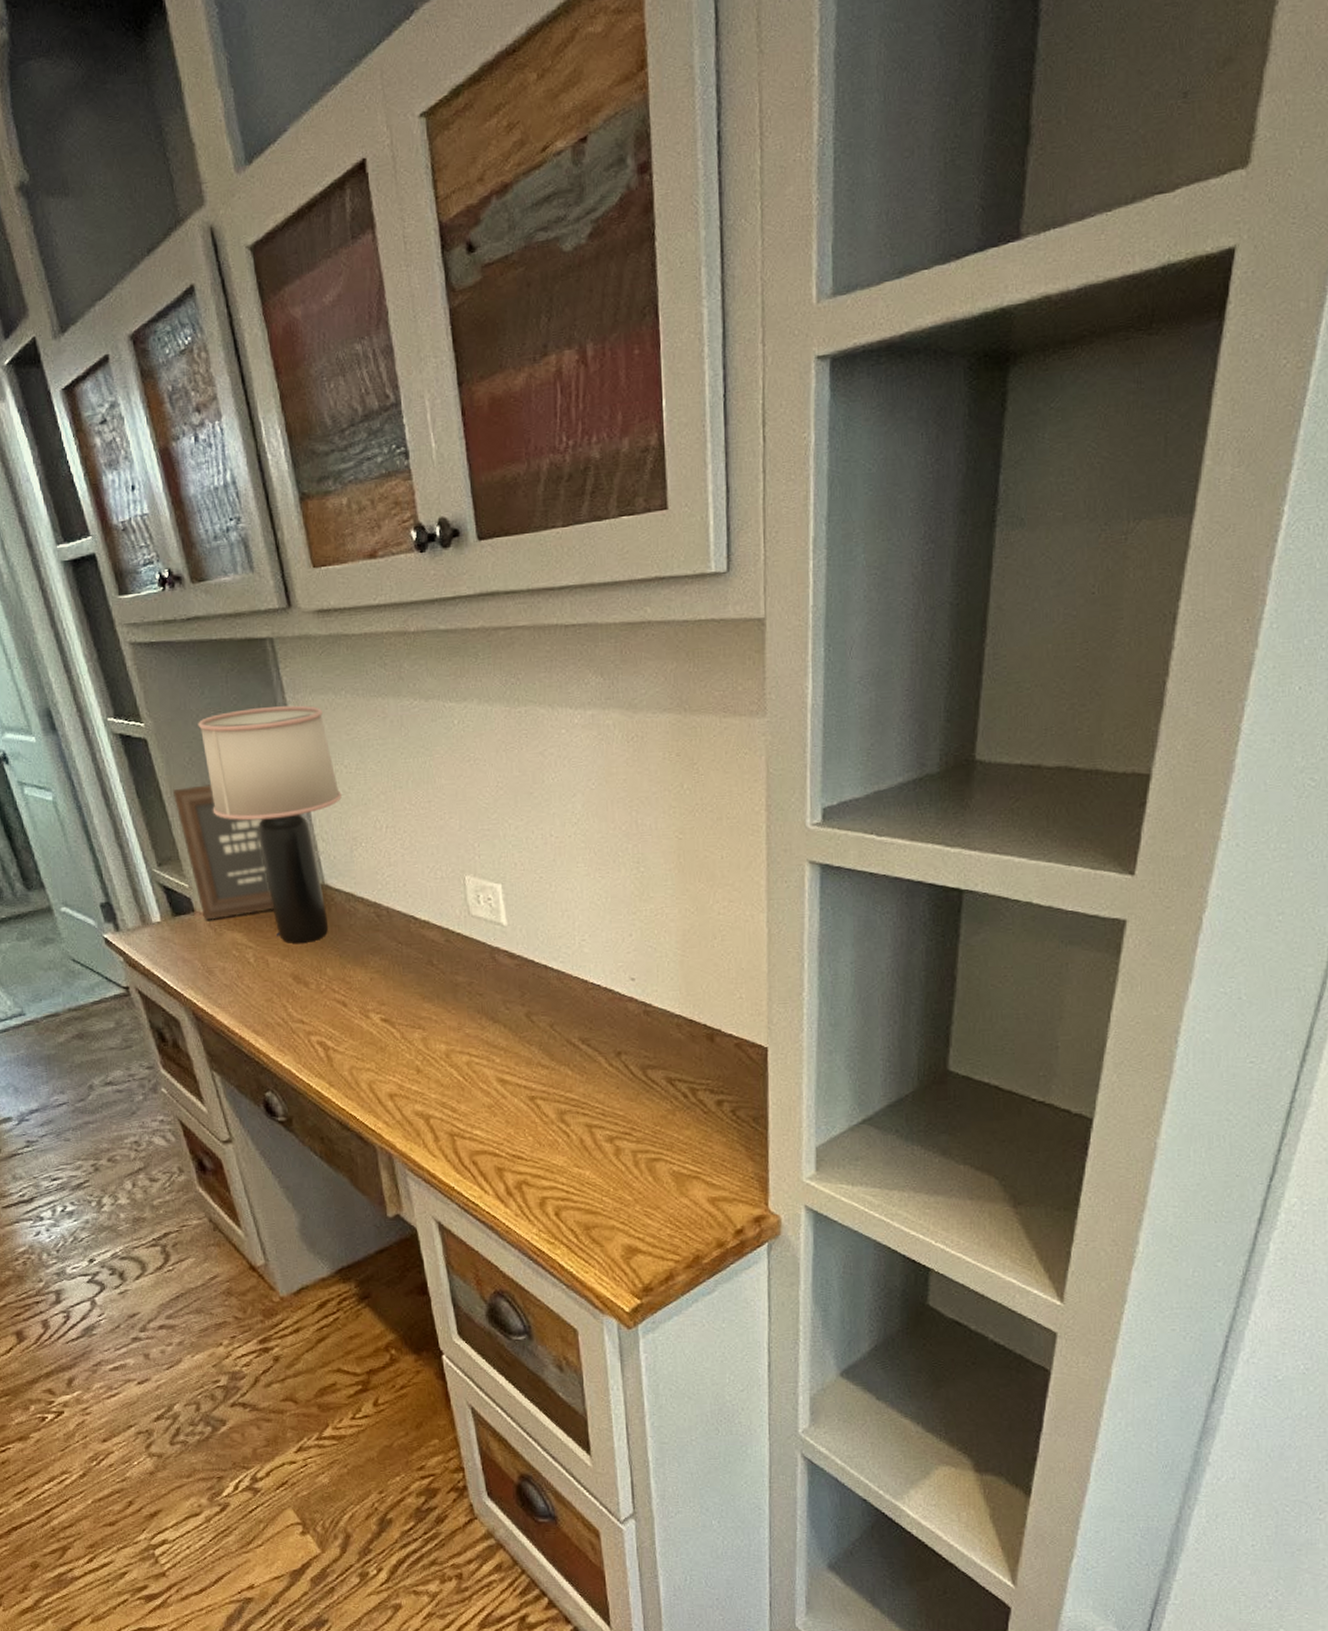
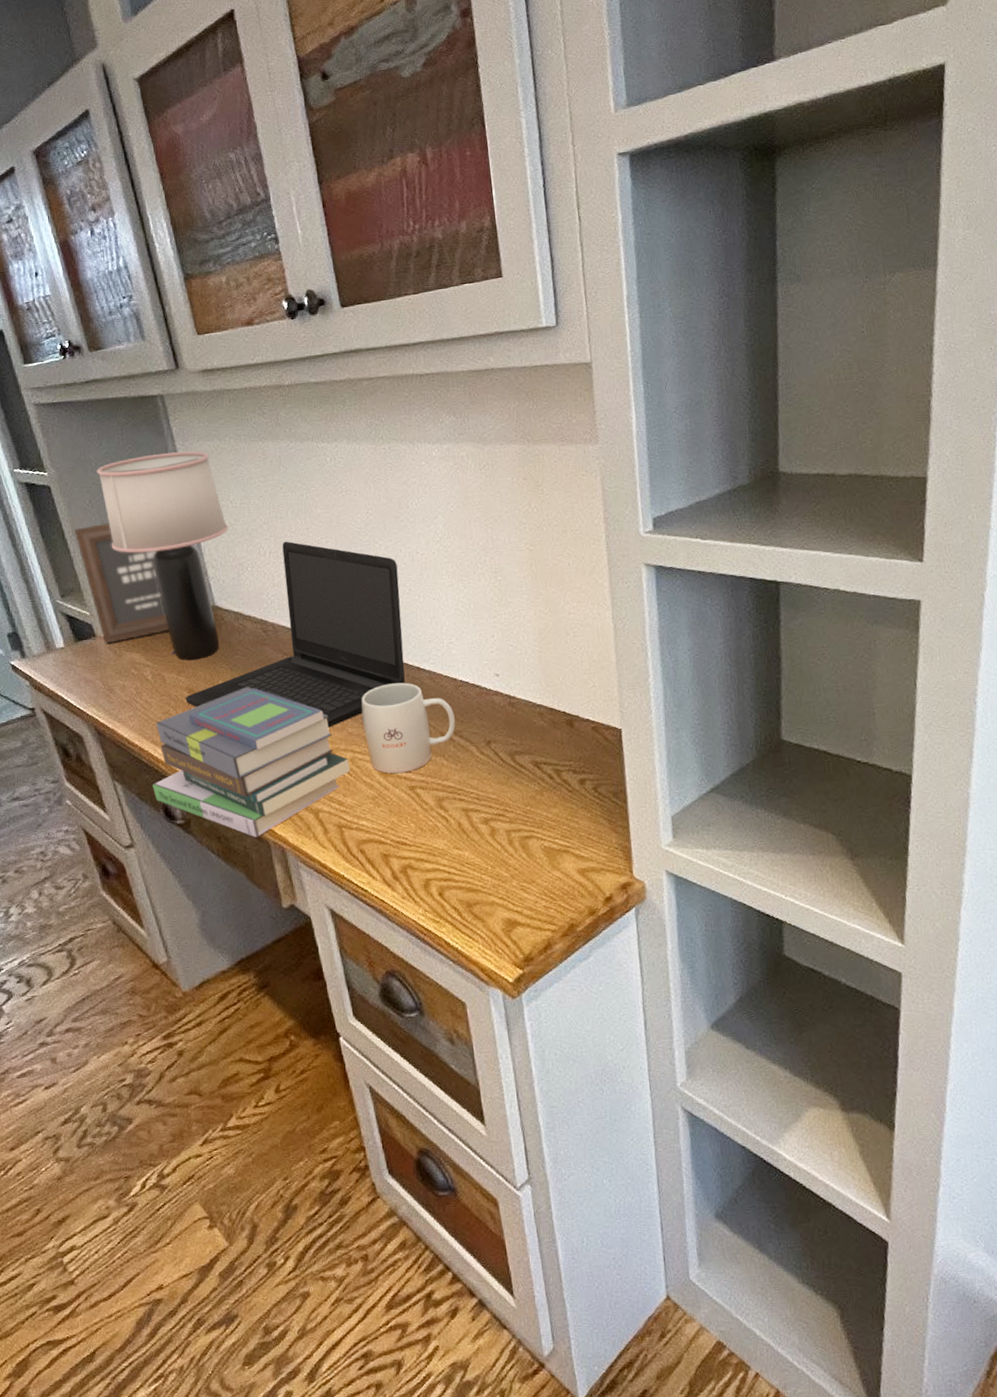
books: none [253,977,465,1141] -> present [152,687,350,838]
laptop: none [290,814,531,1027] -> present [185,541,405,728]
mug: none [480,981,584,1082] -> present [361,682,456,774]

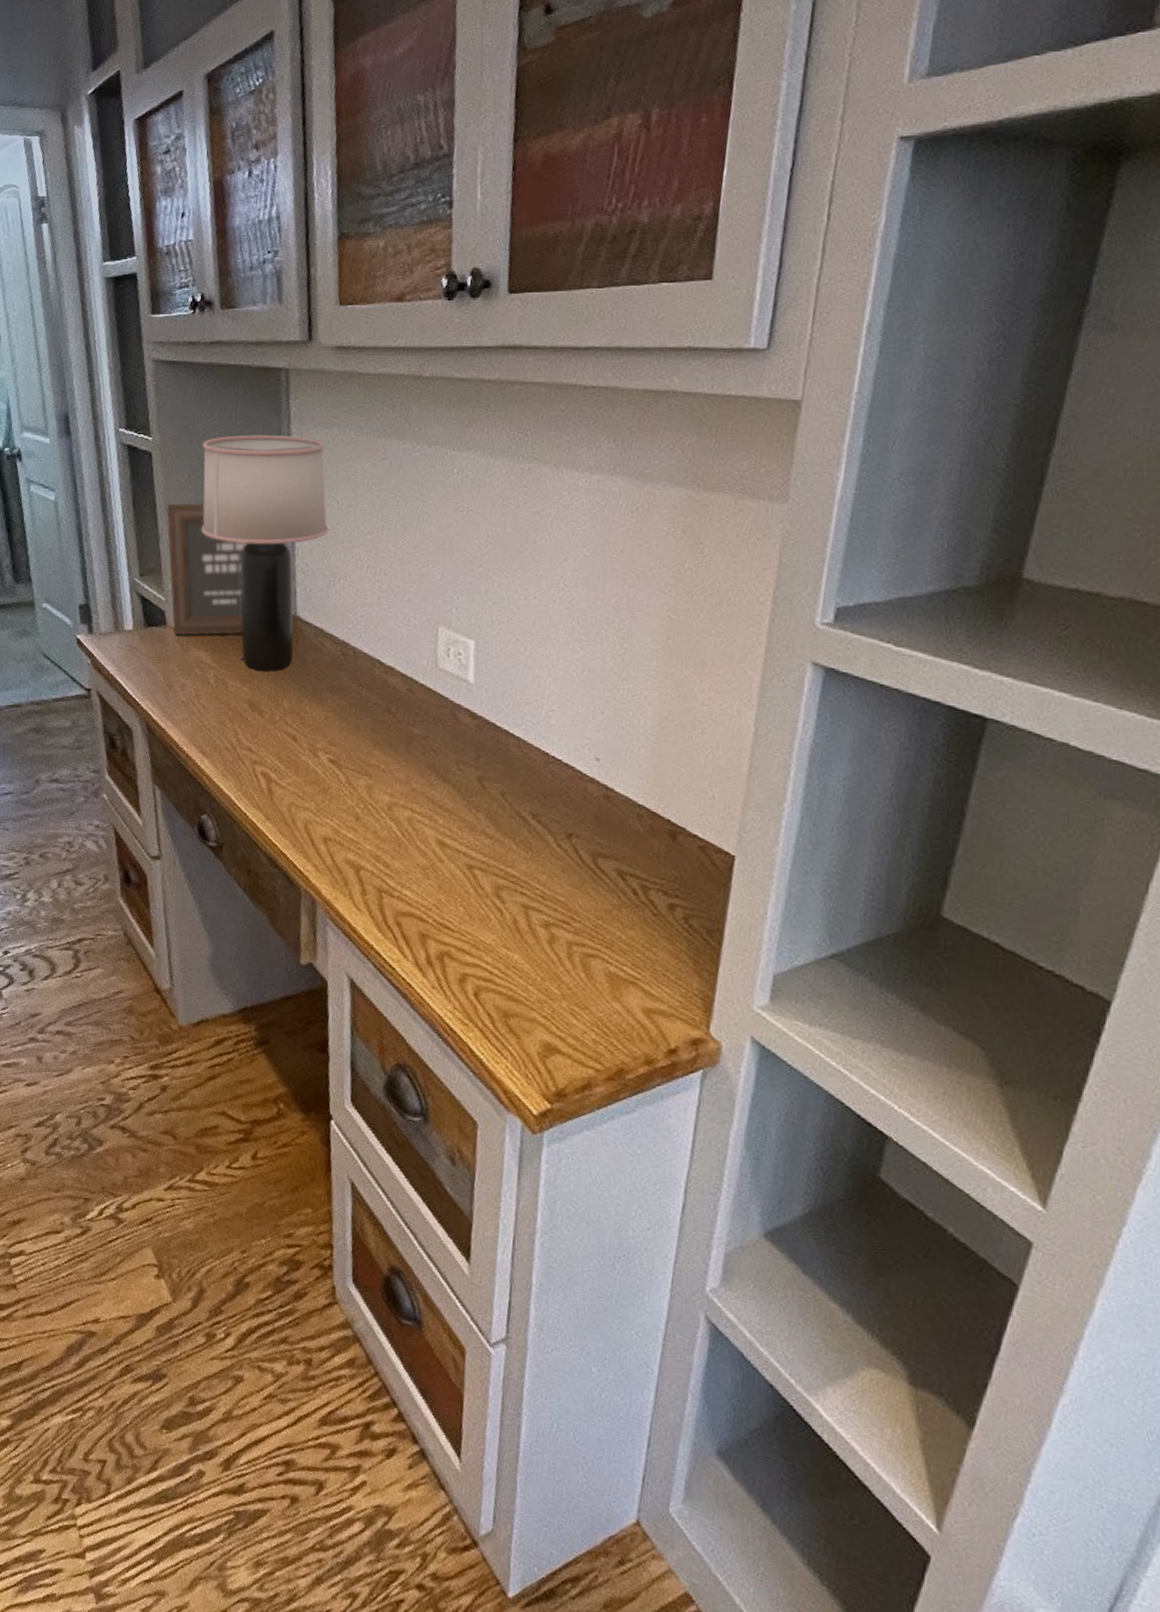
books: present [152,687,350,838] -> none [192,713,406,880]
laptop: present [185,541,405,728] -> none [244,557,508,778]
mug: present [361,682,456,774] -> none [428,742,538,848]

